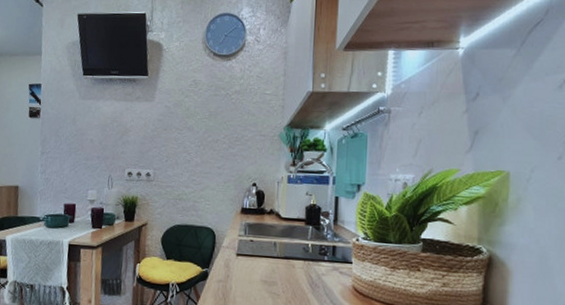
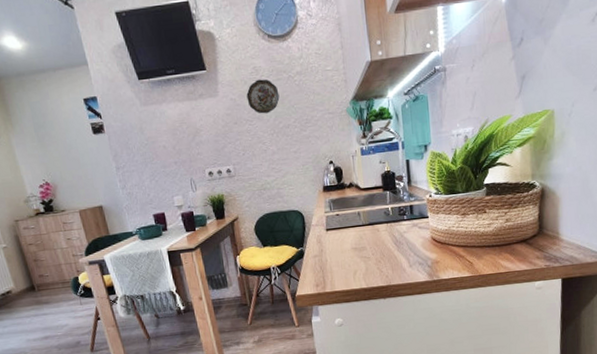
decorative plate: none [181,92,214,126] -> present [246,79,280,114]

